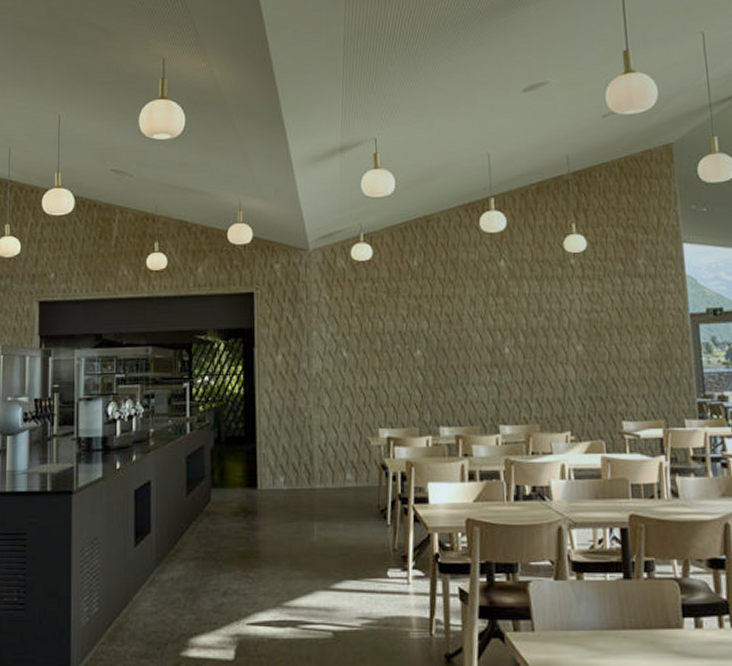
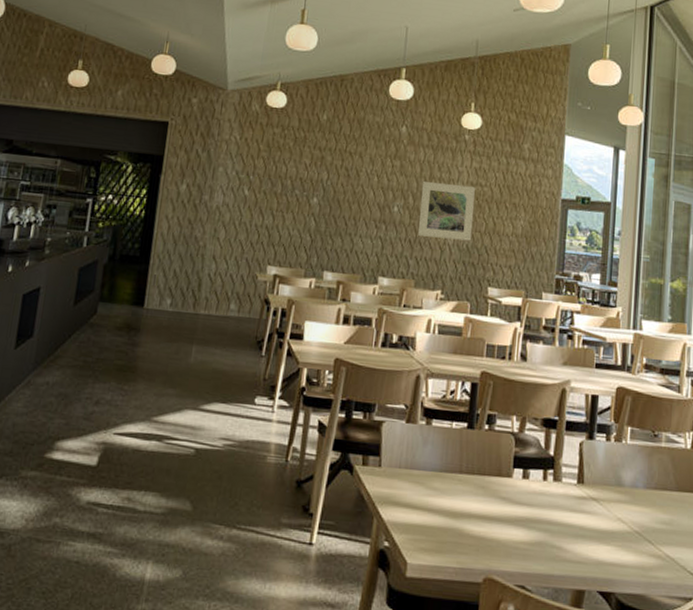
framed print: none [531,314,596,375] -> present [418,180,475,241]

